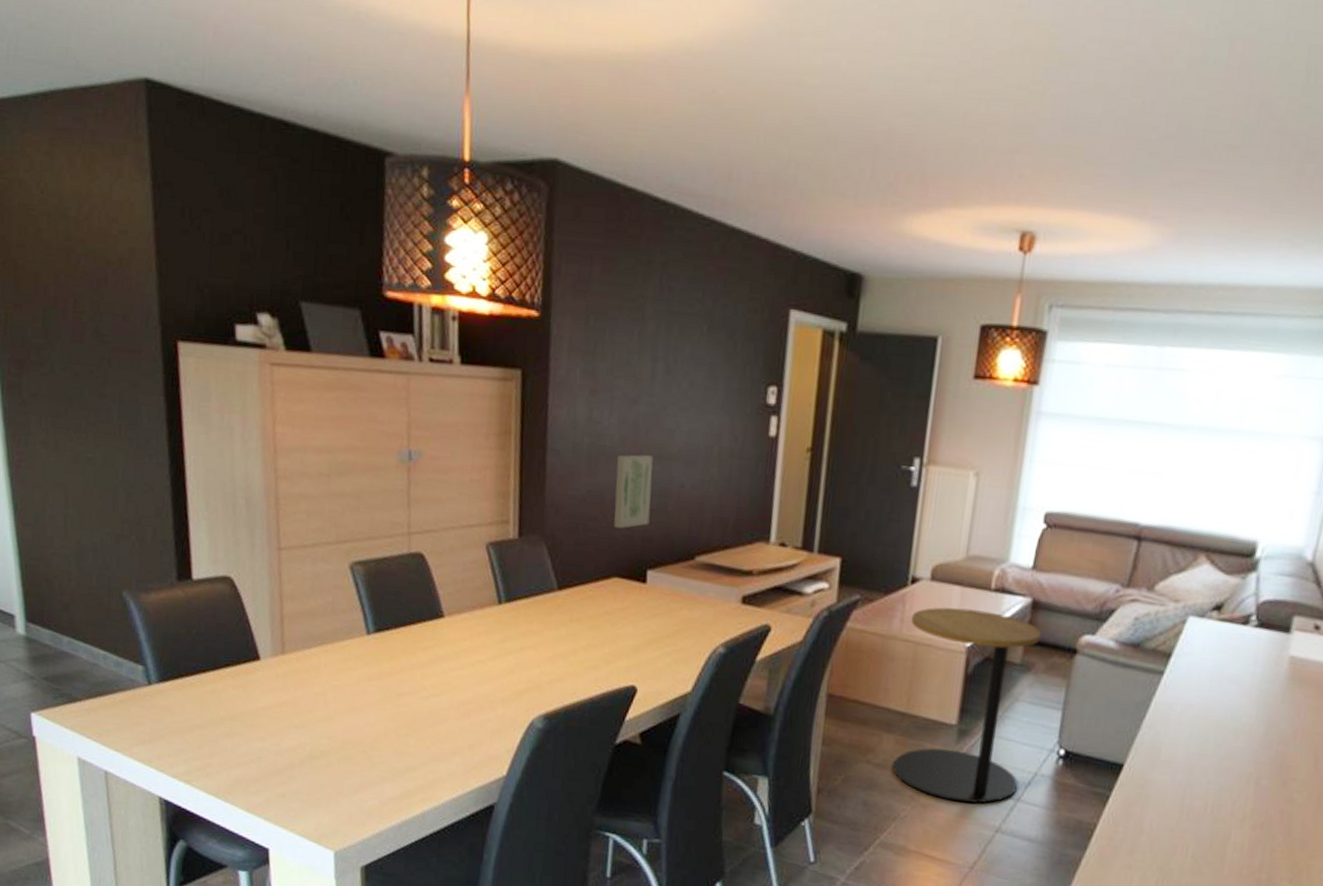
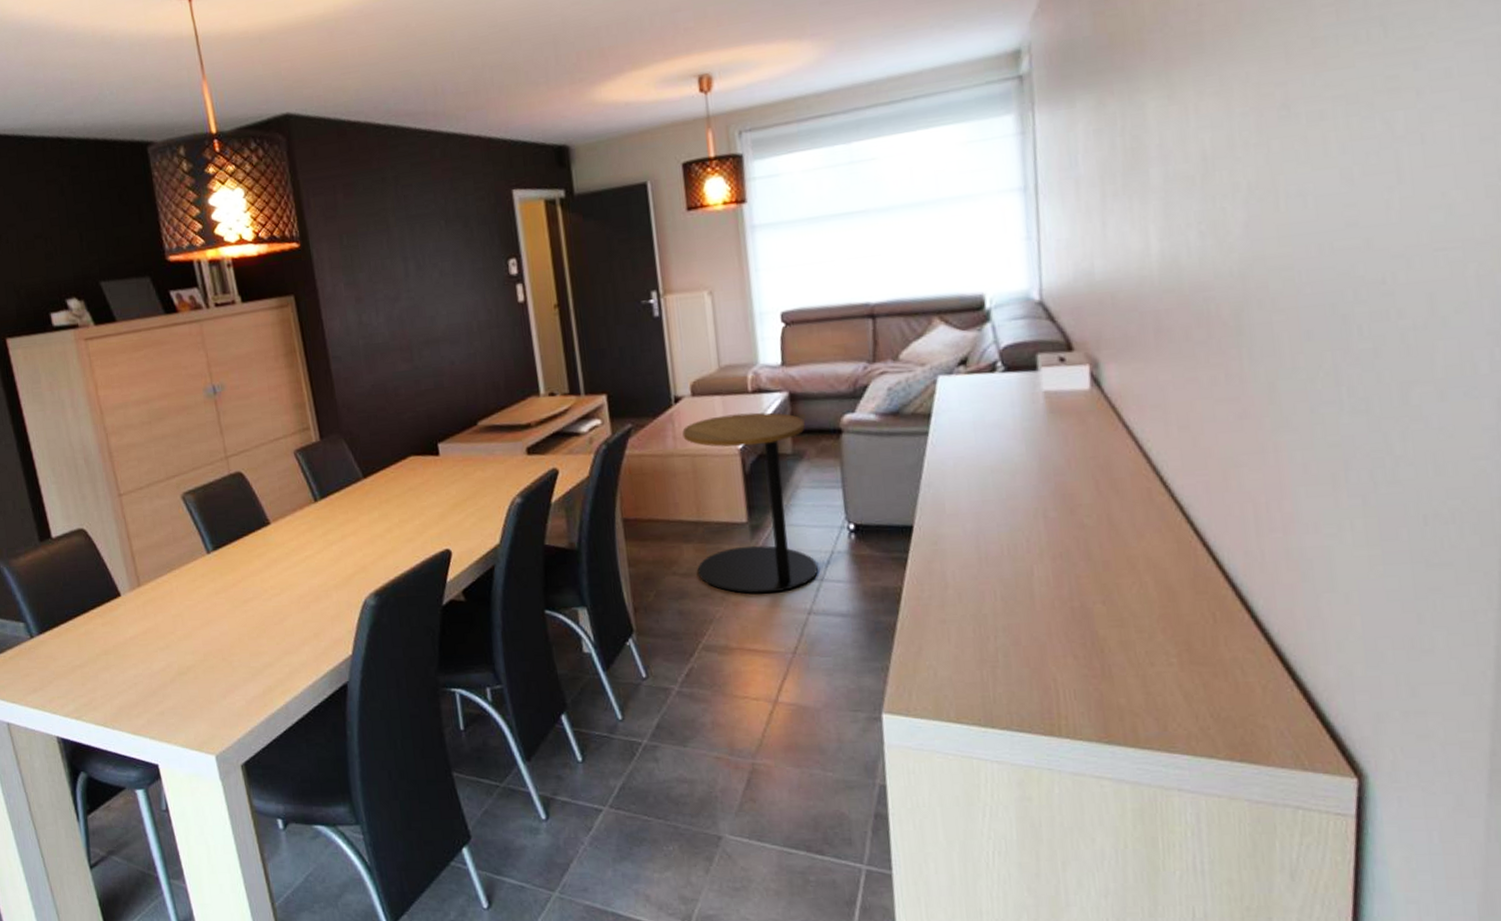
wall art: present [614,454,653,529] -> none [391,343,431,413]

